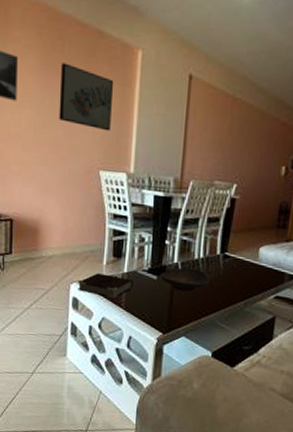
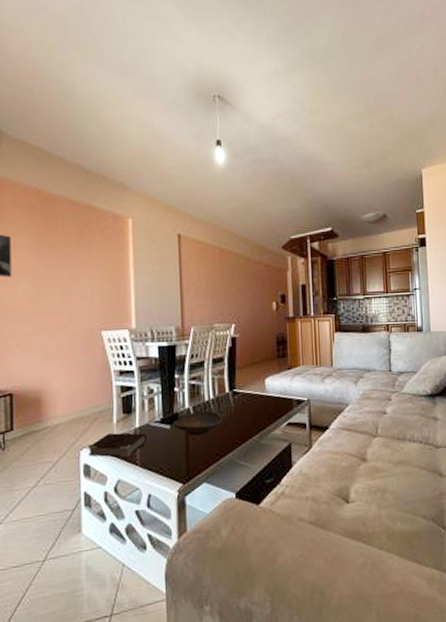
wall art: present [59,63,114,131] -> none [55,237,109,293]

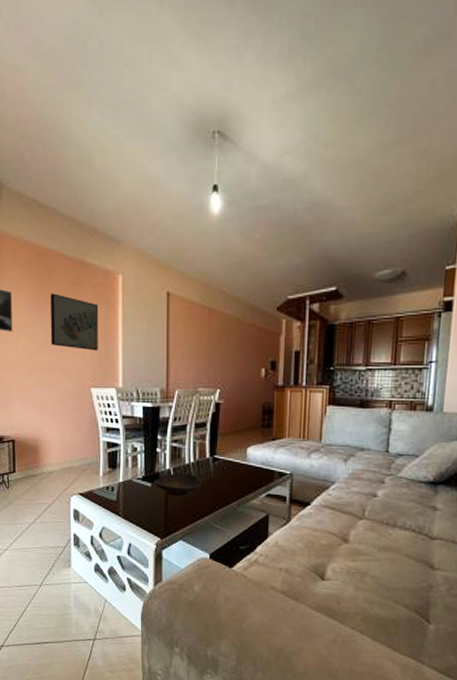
wall art: none [55,237,109,293] -> present [50,293,99,351]
book: present [88,432,147,457] -> none [78,484,130,507]

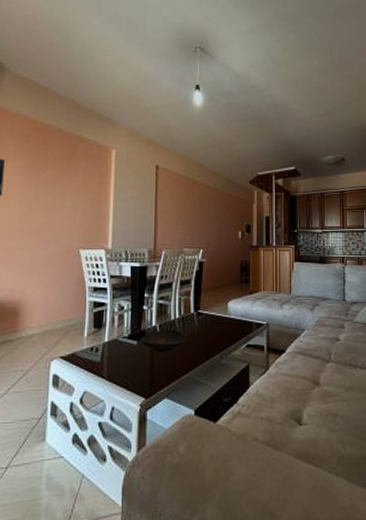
wall art: present [50,293,99,351] -> none [41,162,92,215]

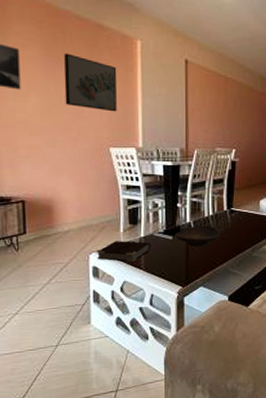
wall art: none [41,162,92,215] -> present [64,53,117,112]
book: none [58,346,115,370] -> present [97,241,151,262]

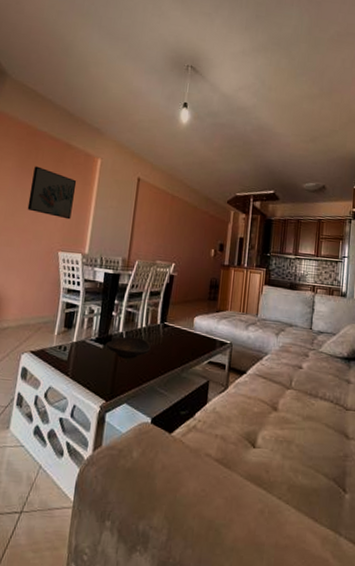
book: present [97,241,151,262] -> none [28,343,82,367]

